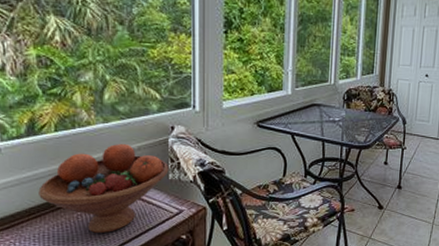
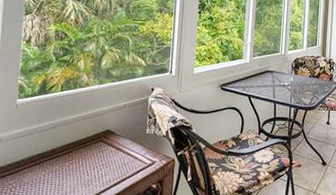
fruit bowl: present [38,143,169,234] -> none [41,101,147,181]

